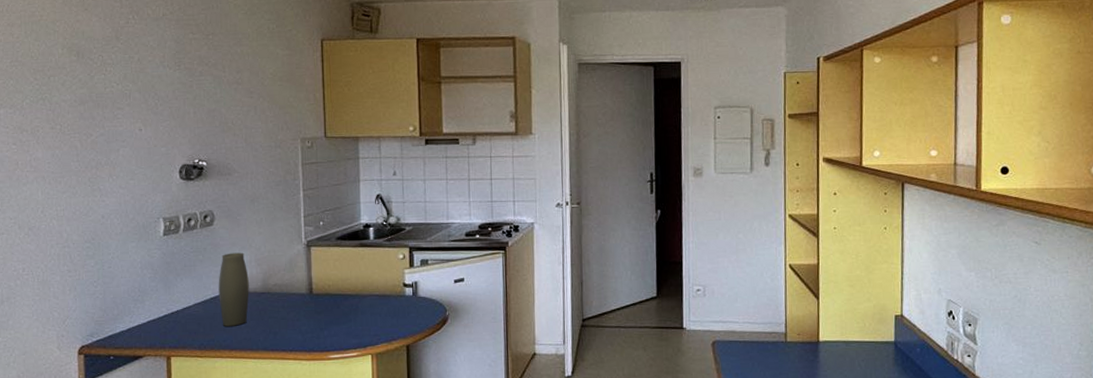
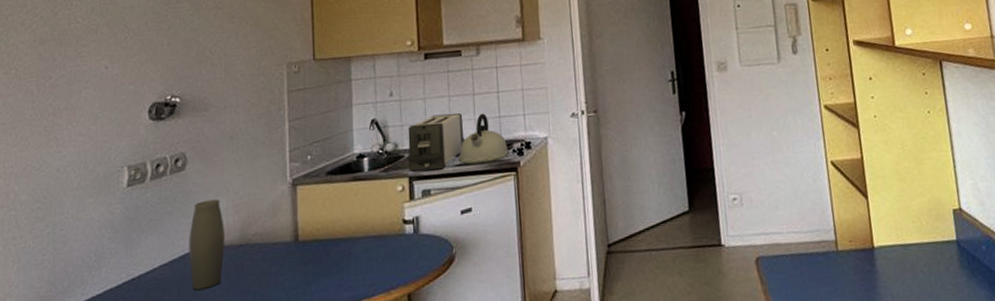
toaster: none [409,194,460,245] -> present [408,112,465,173]
kettle: none [453,197,499,241] -> present [458,113,509,164]

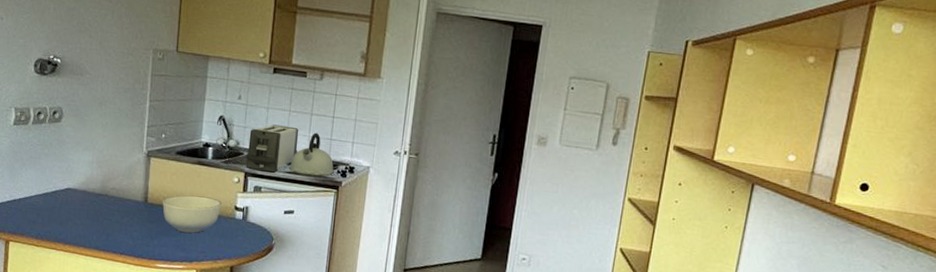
vase: present [189,199,225,290] -> none [59,151,89,222]
bowl: none [317,216,388,267] -> present [162,195,222,233]

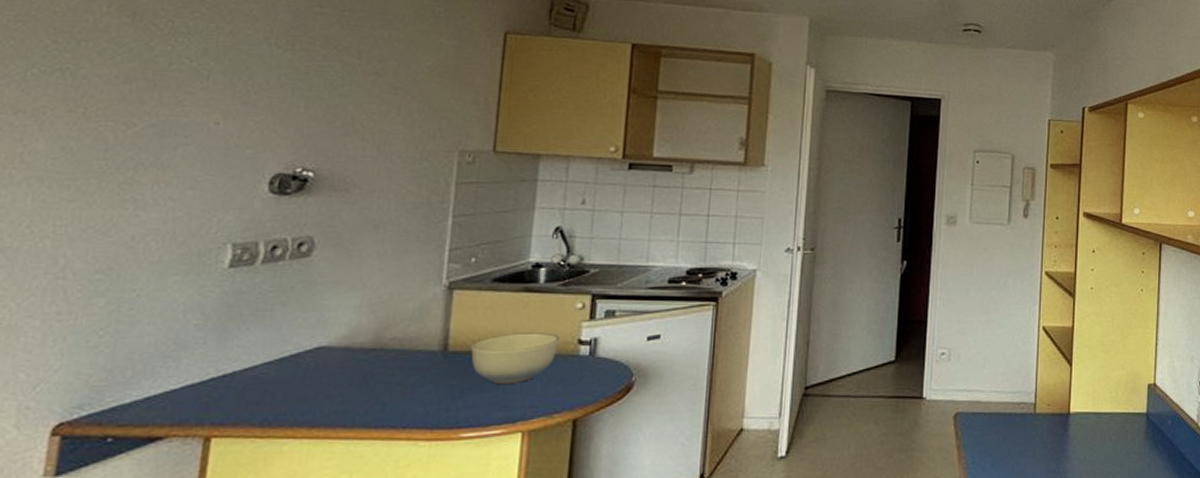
toaster: present [245,124,299,174] -> none [593,231,664,292]
kettle: present [289,133,334,176] -> none [652,236,711,289]

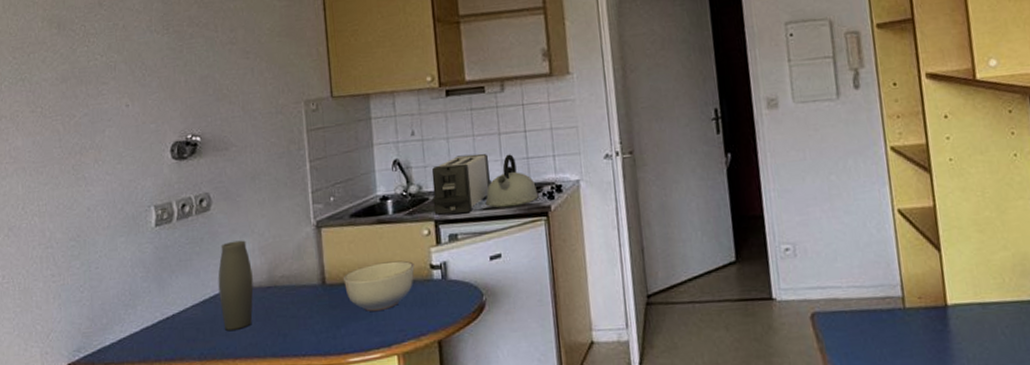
vase: none [303,294,355,394] -> present [218,240,254,331]
toaster: none [593,231,664,292] -> present [431,153,491,216]
kettle: none [652,236,711,289] -> present [485,154,539,208]

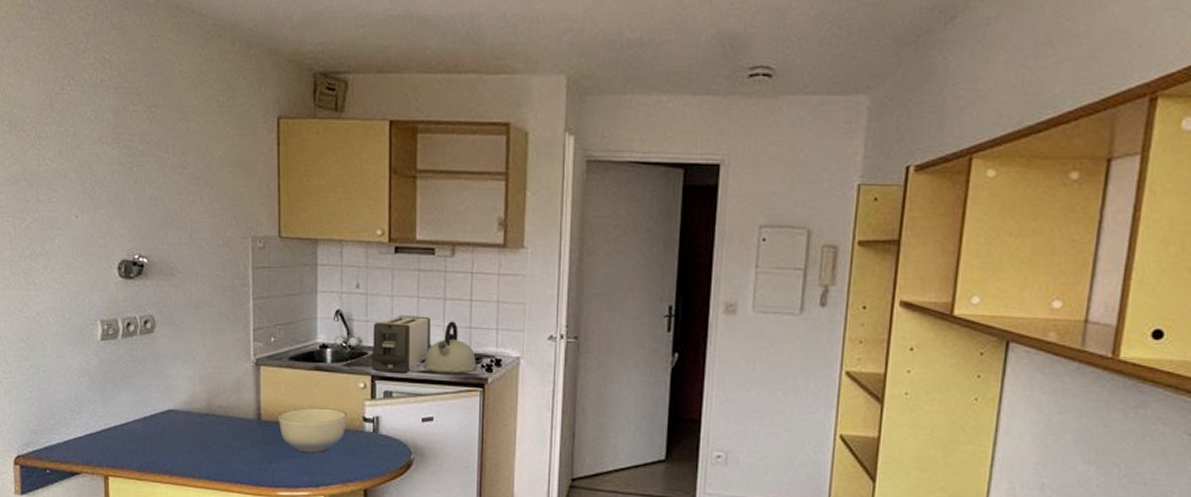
vase: present [218,240,254,331] -> none [159,365,192,449]

